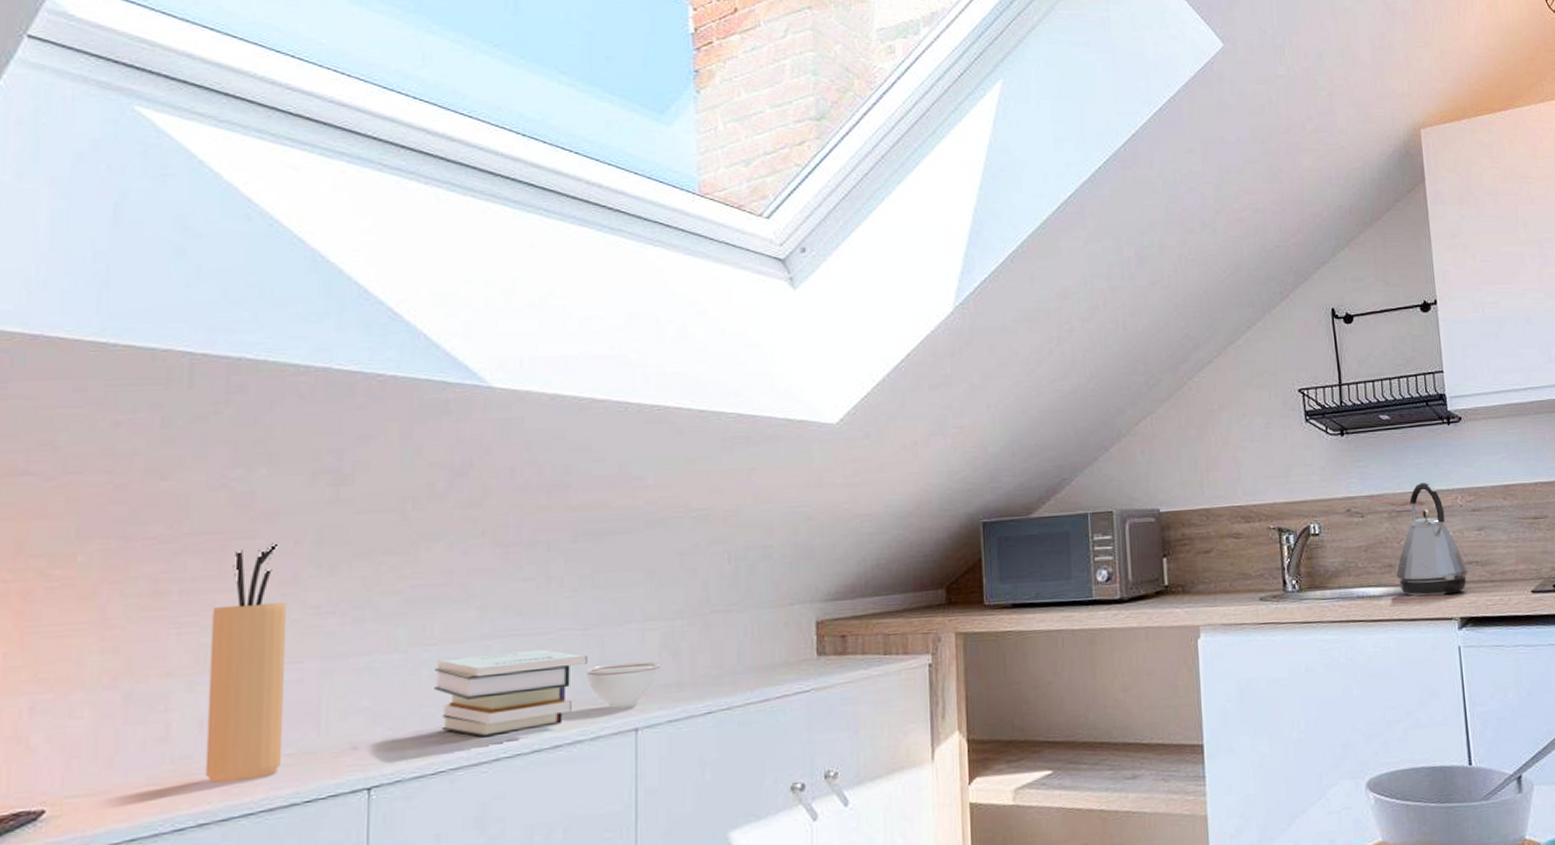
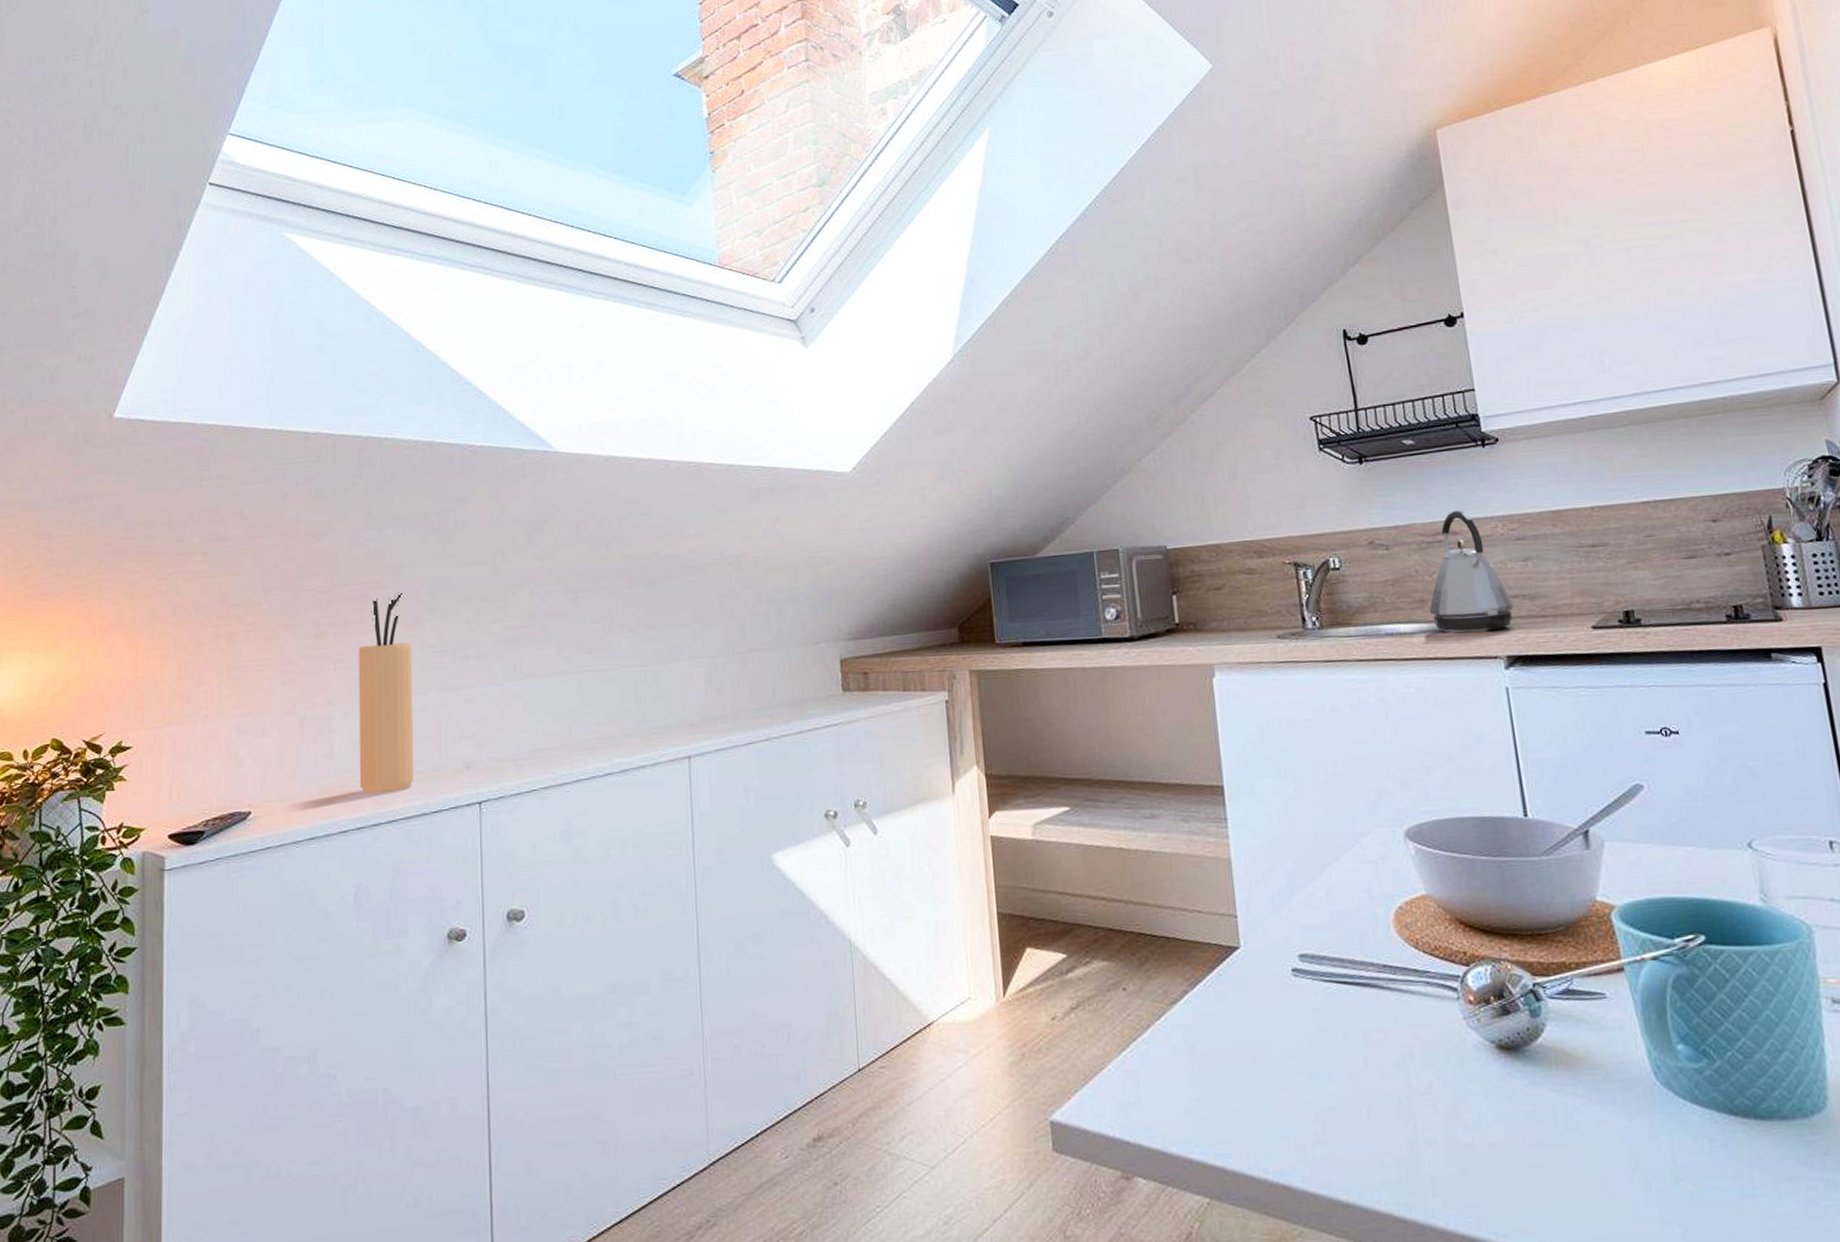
books: present [434,648,587,738] -> none [525,683,646,761]
bowl: present [586,661,661,709] -> none [645,695,708,738]

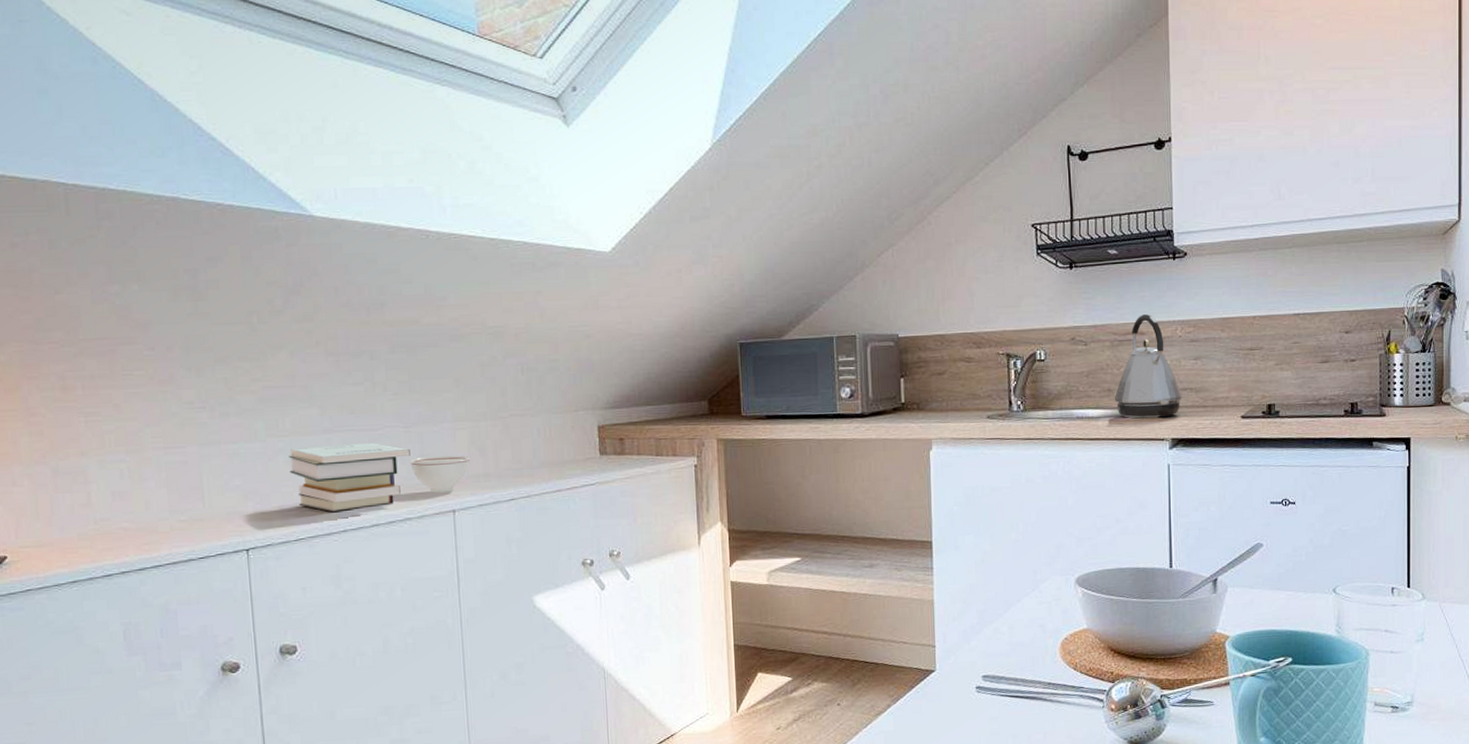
vase: present [358,592,413,795] -> none [109,349,177,542]
books: none [525,683,646,761] -> present [289,442,411,513]
bowl: none [645,695,708,738] -> present [409,455,471,494]

